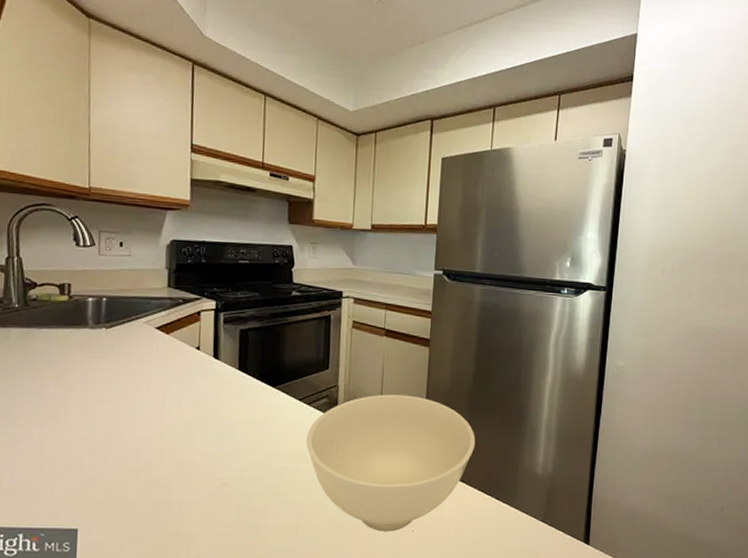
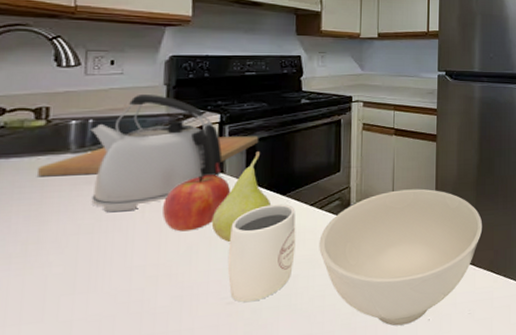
cutting board: none [62,324,251,350] -> present [36,136,259,177]
kettle: none [104,276,218,387] -> present [90,93,223,213]
fruit: none [164,360,226,412] -> present [161,174,231,232]
fruit: none [207,341,262,426] -> present [211,151,272,242]
mug: none [221,395,285,487] -> present [227,204,296,303]

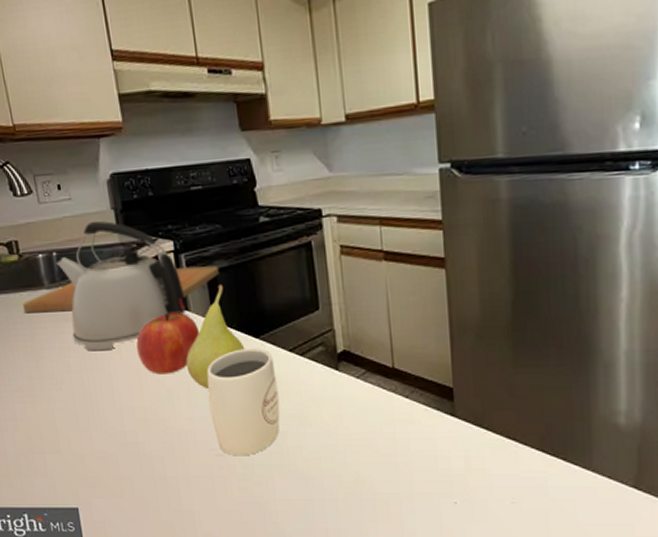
bowl: present [319,188,483,326] -> none [305,333,526,505]

